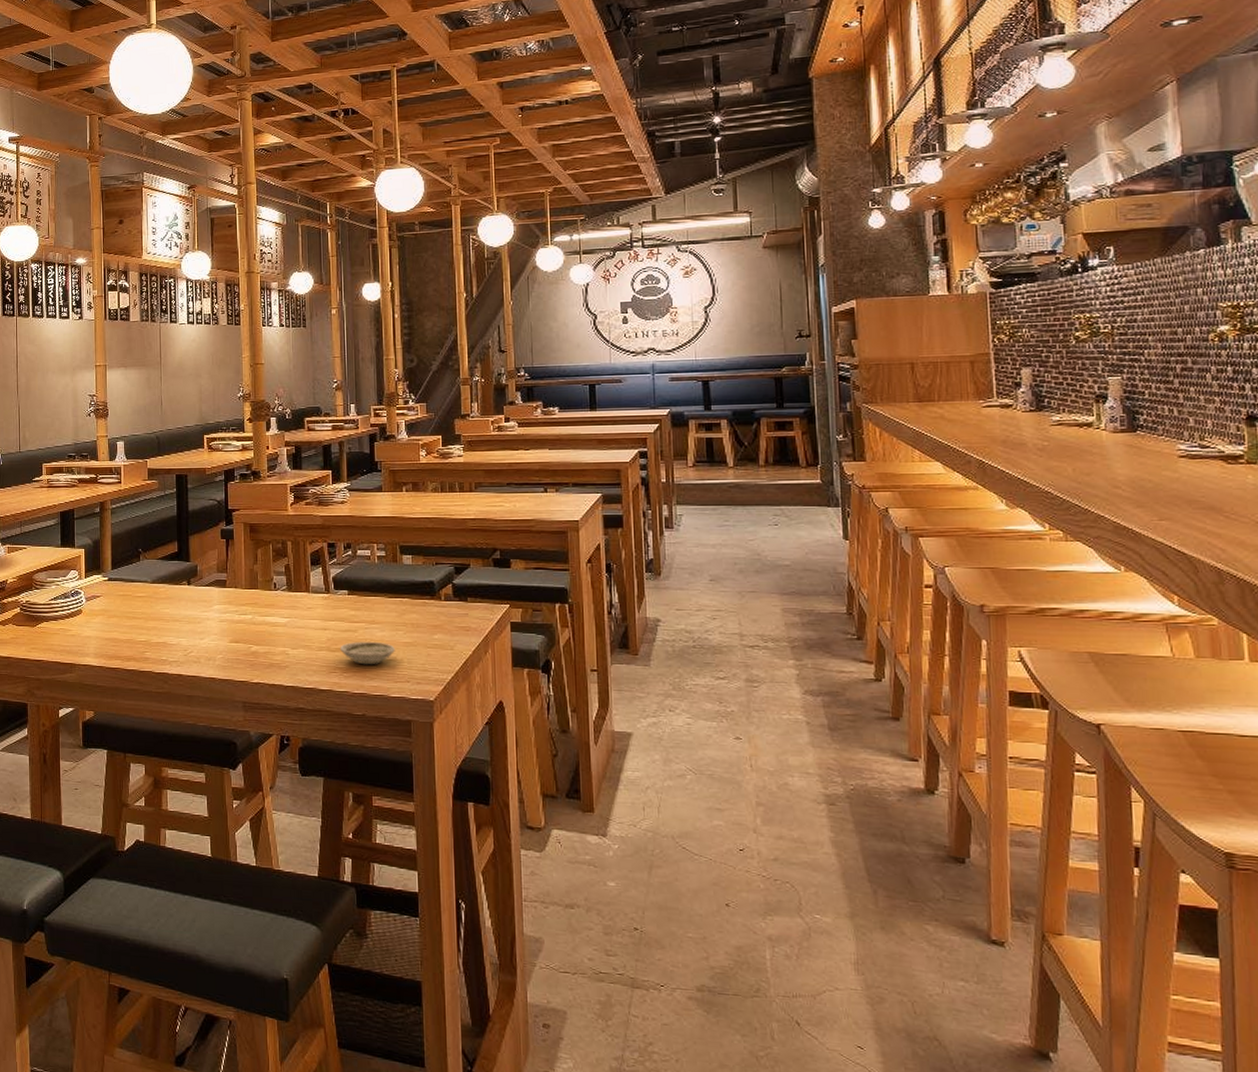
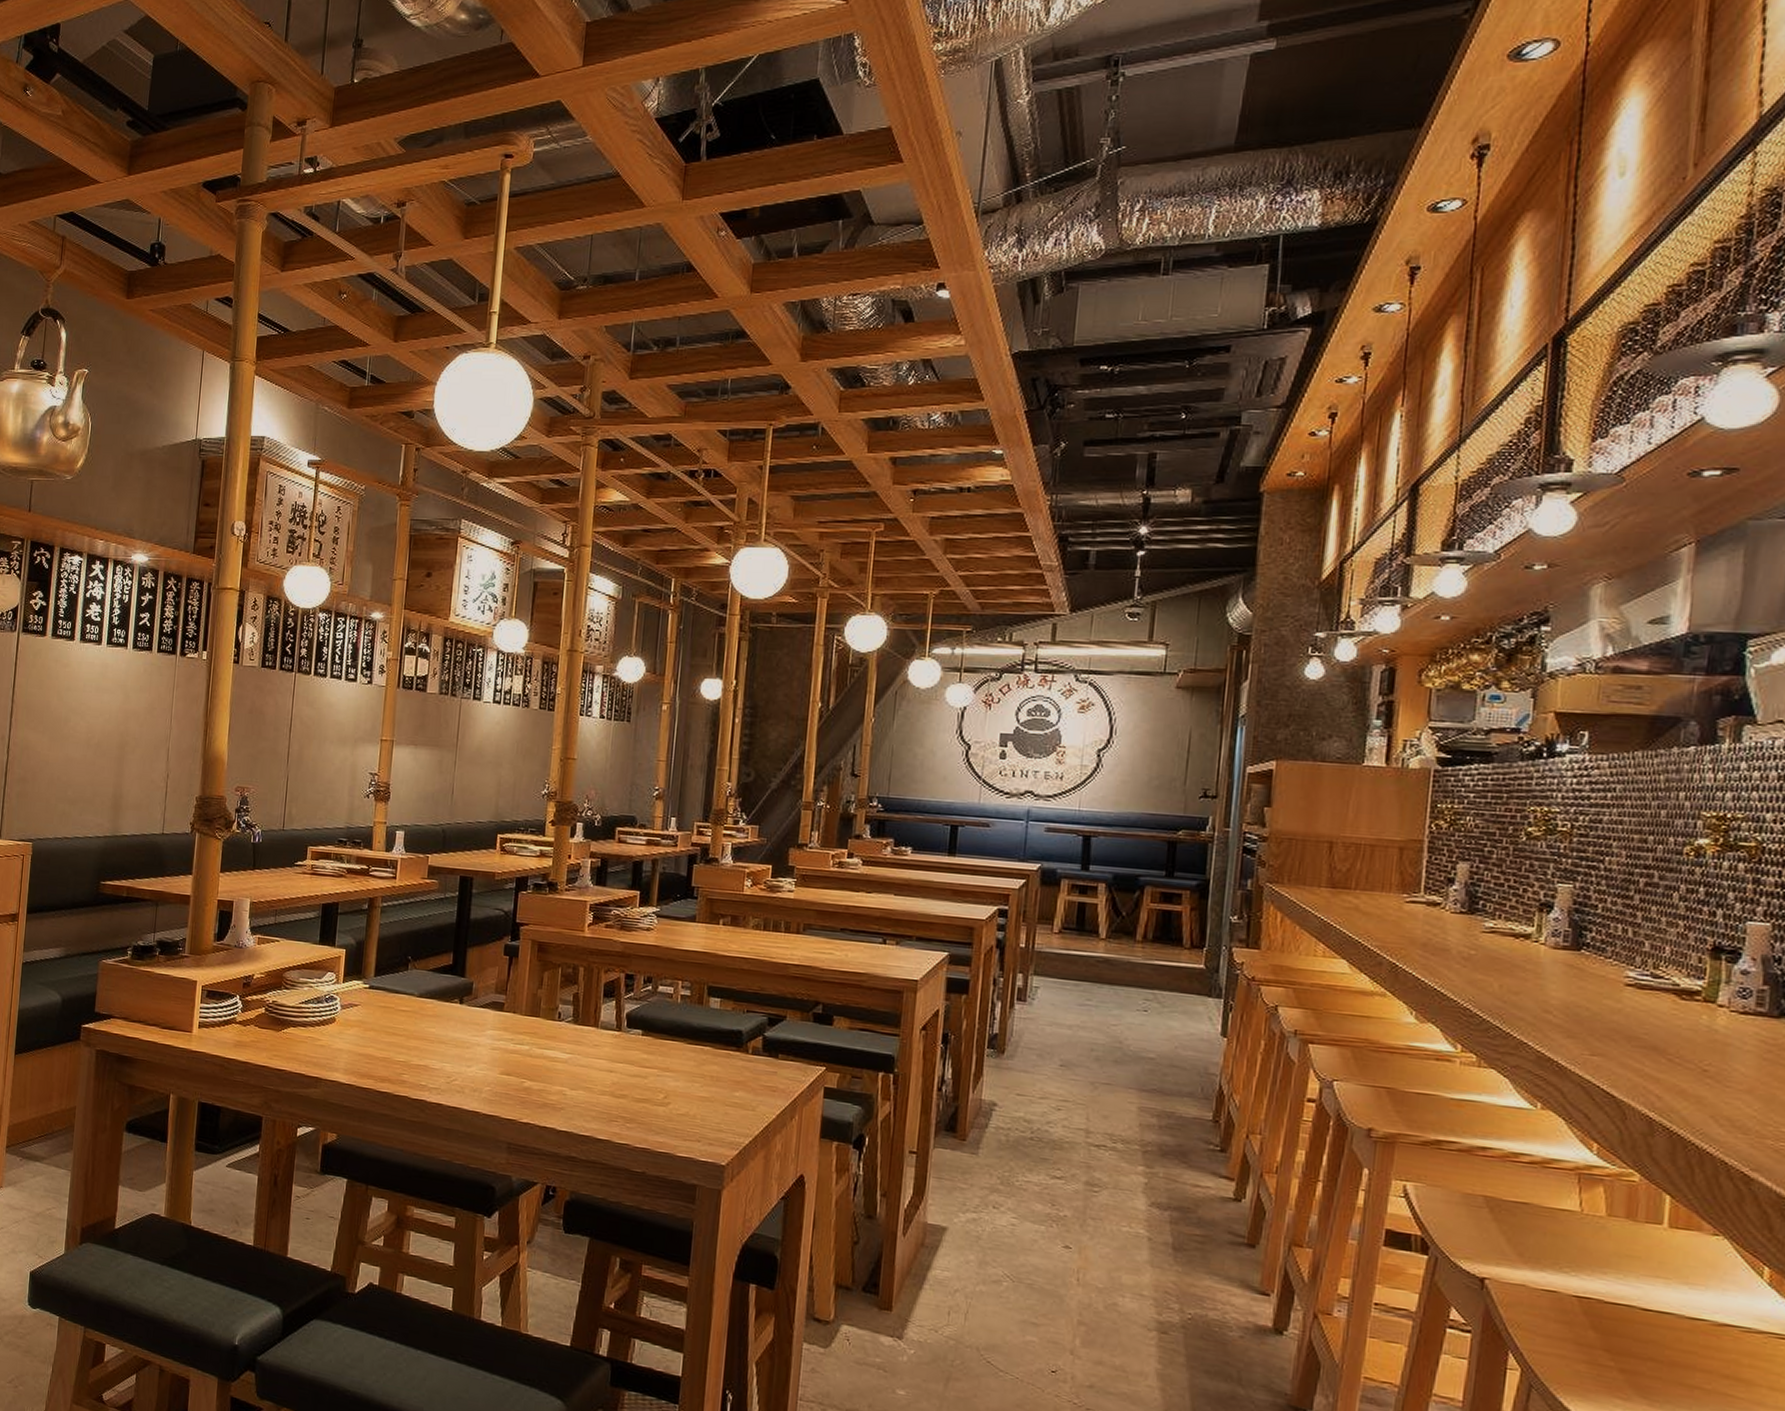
saucer: present [340,641,395,665] -> none [625,1089,689,1118]

